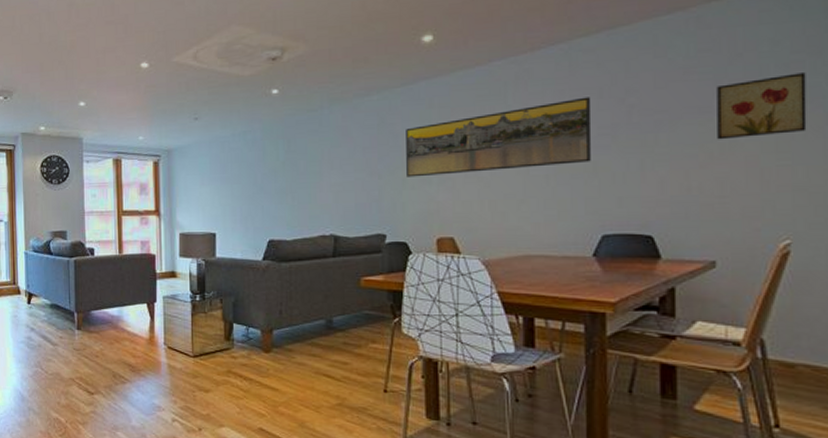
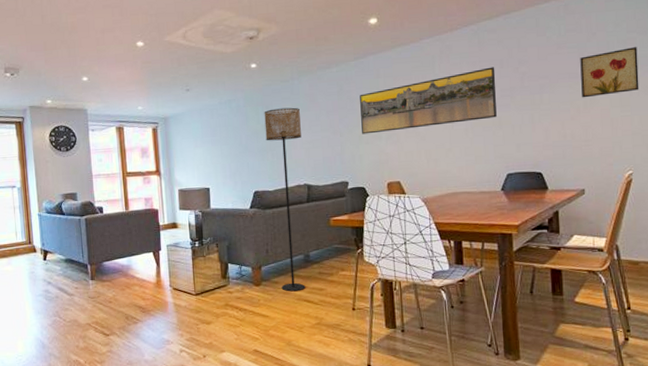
floor lamp: none [285,142,329,363] -> present [264,107,305,292]

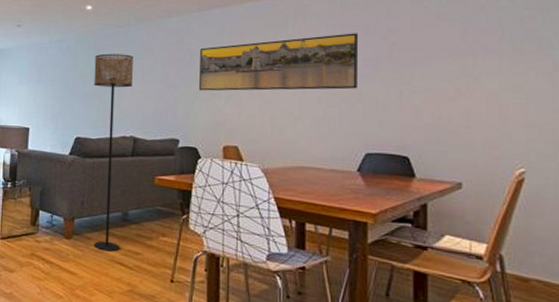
wall art: present [580,47,639,98] -> none [463,26,538,78]

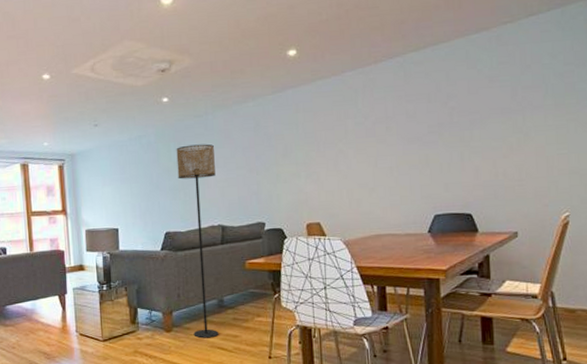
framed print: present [199,33,359,91] -> none [277,101,424,173]

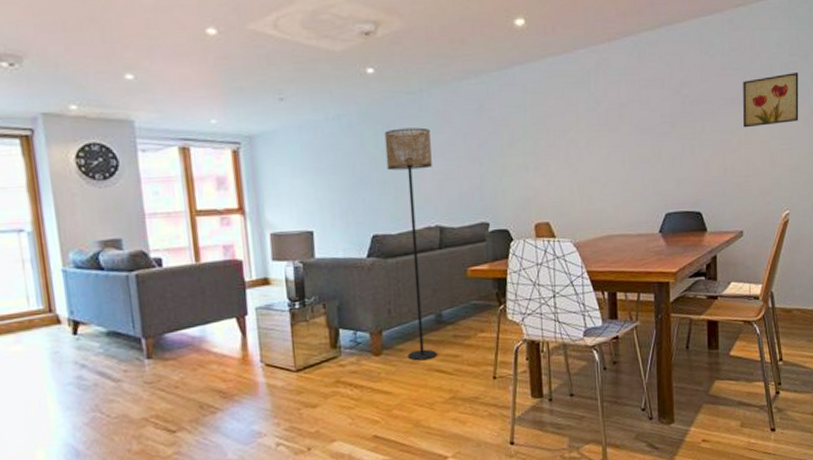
wall art: none [513,80,577,135] -> present [743,73,799,128]

